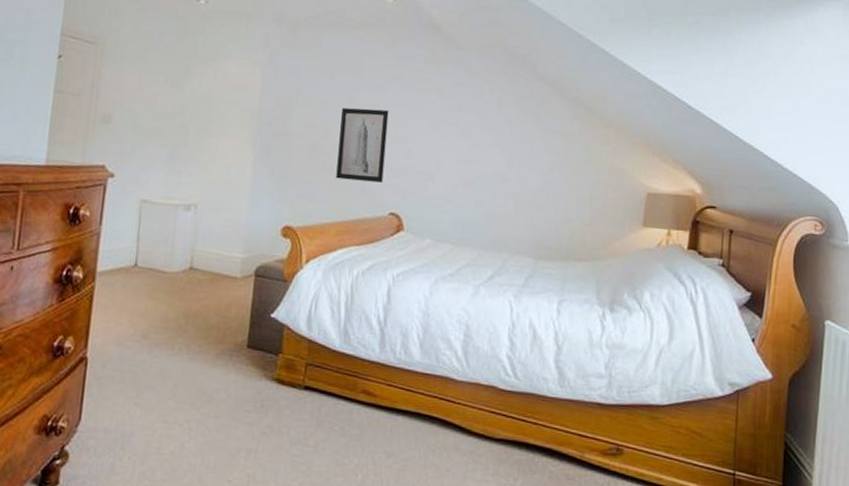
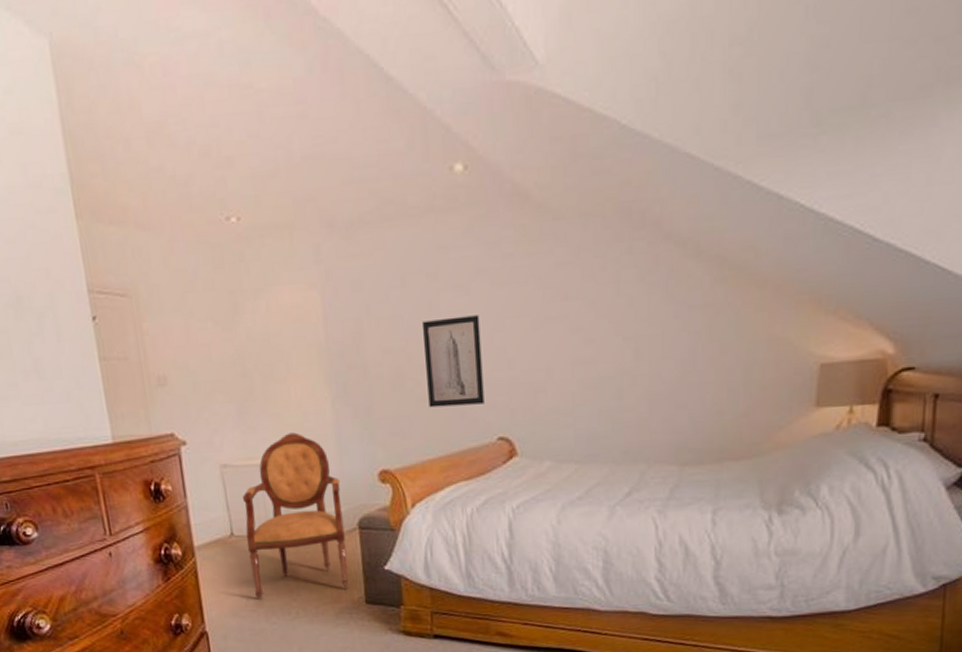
armchair: none [143,181,247,333] -> present [242,432,350,601]

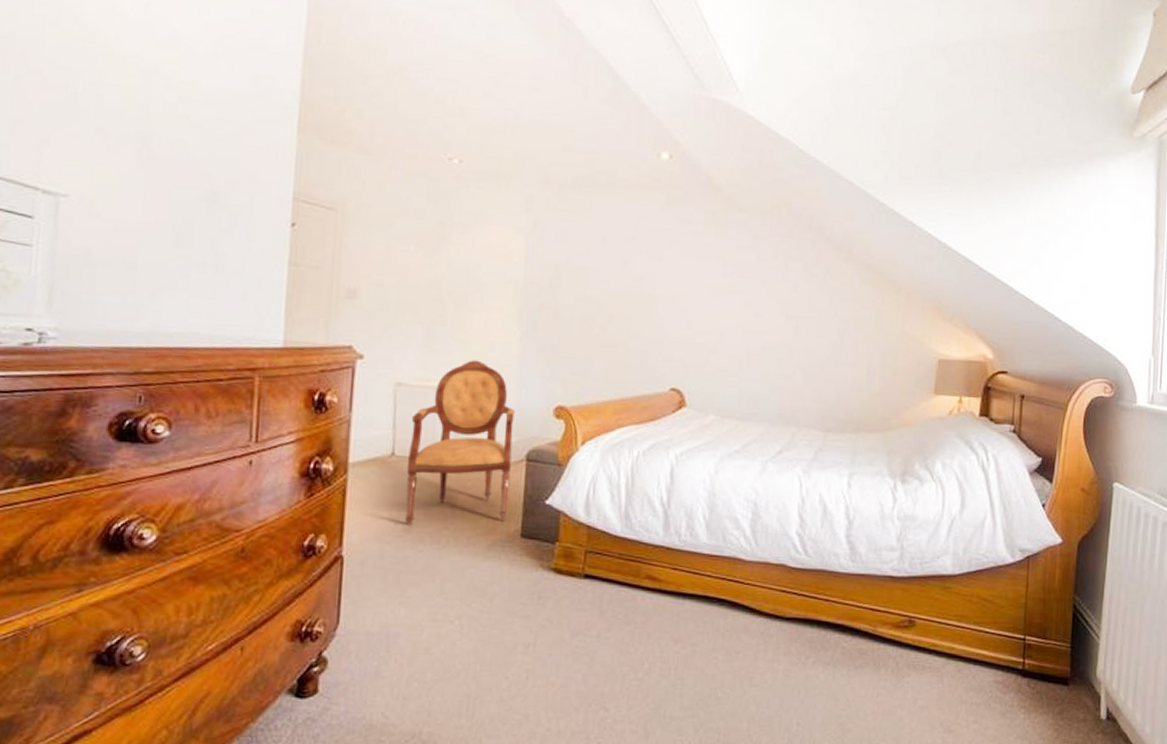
wall art: present [421,315,485,408] -> none [611,276,667,357]

